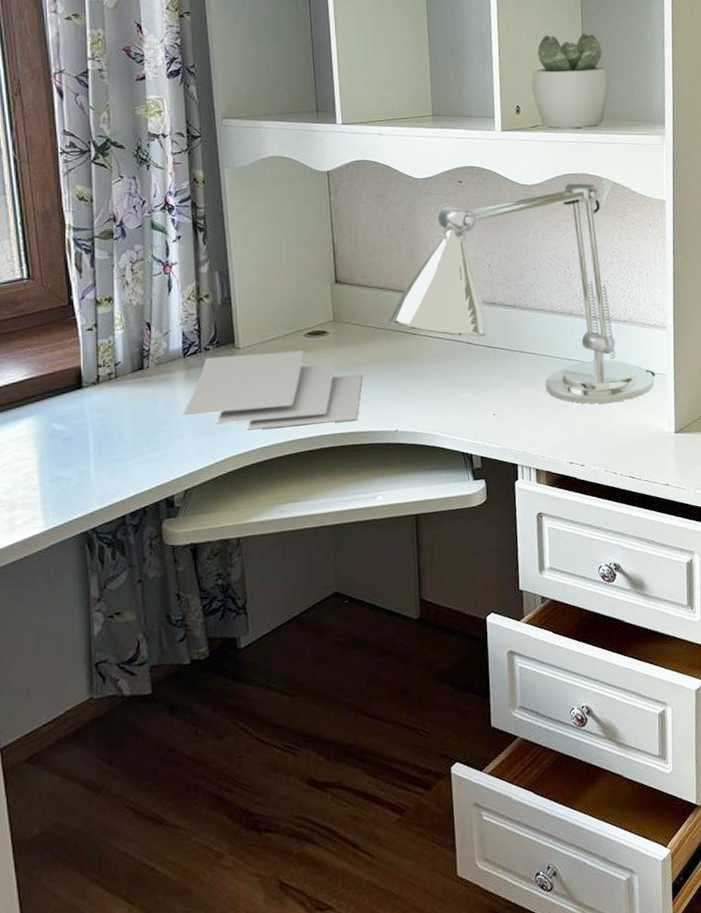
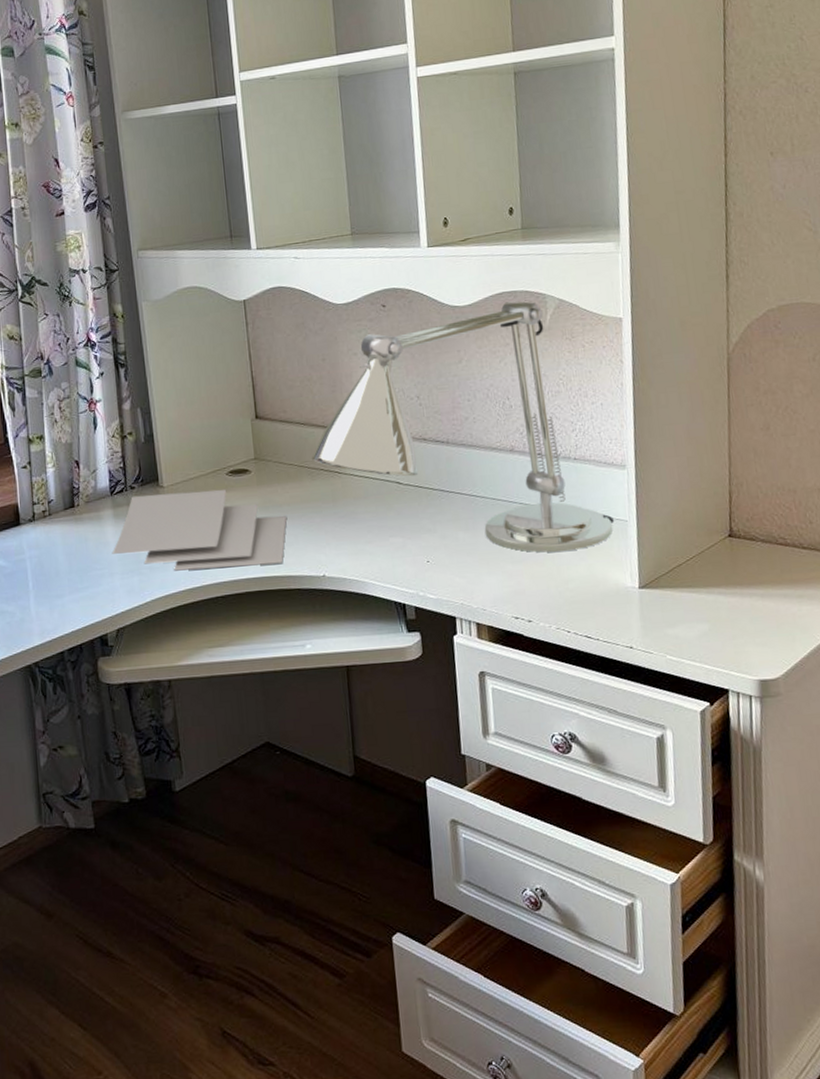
succulent plant: present [531,34,610,129] -> none [460,129,552,241]

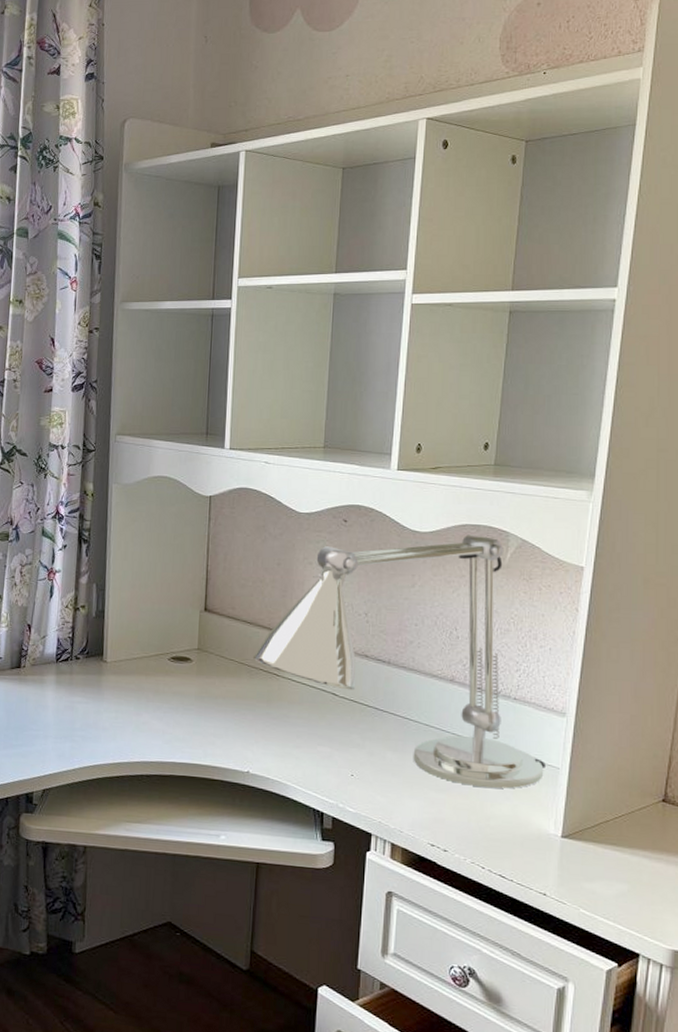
papers: present [112,489,287,571] -> none [49,666,220,753]

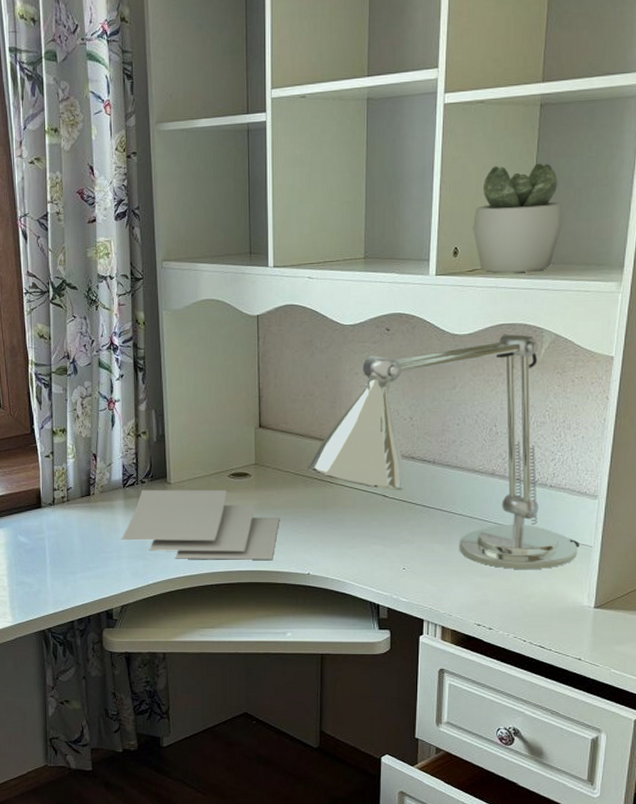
papers: none [49,666,220,753] -> present [121,489,279,560]
succulent plant: none [437,367,531,474] -> present [473,163,563,273]

